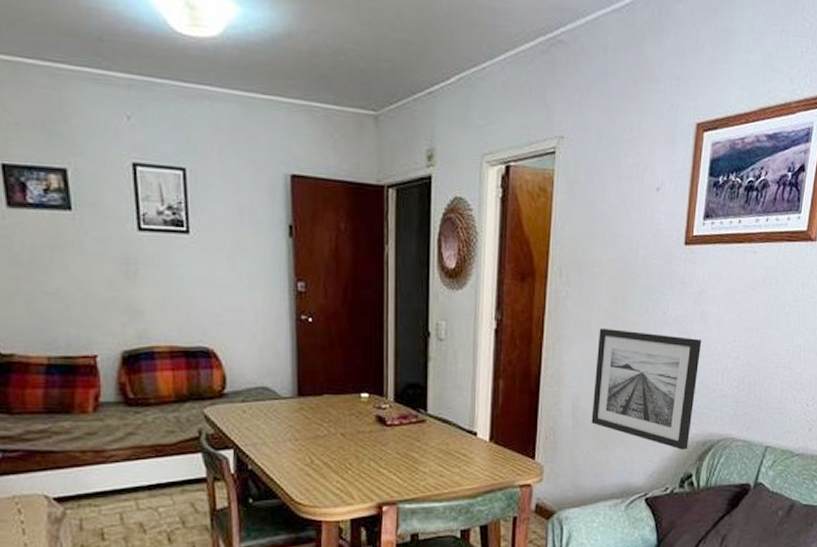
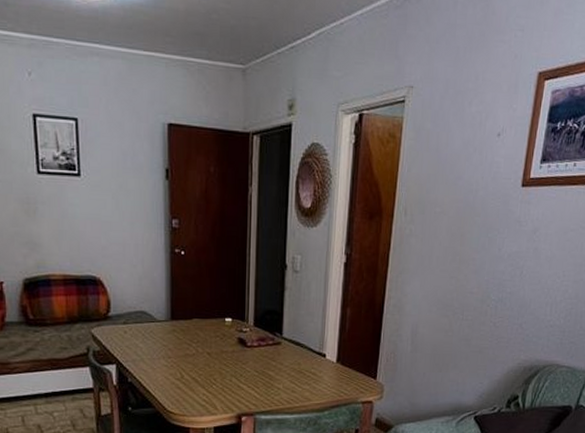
wall art: present [591,327,702,450] -> none [428,262,534,374]

